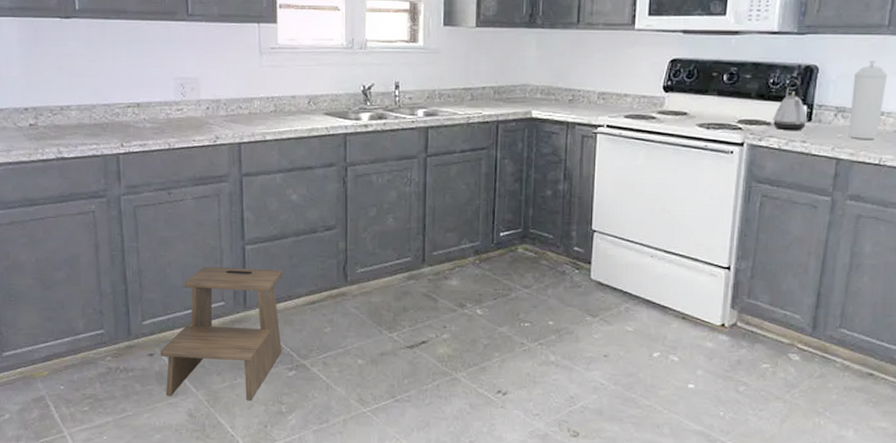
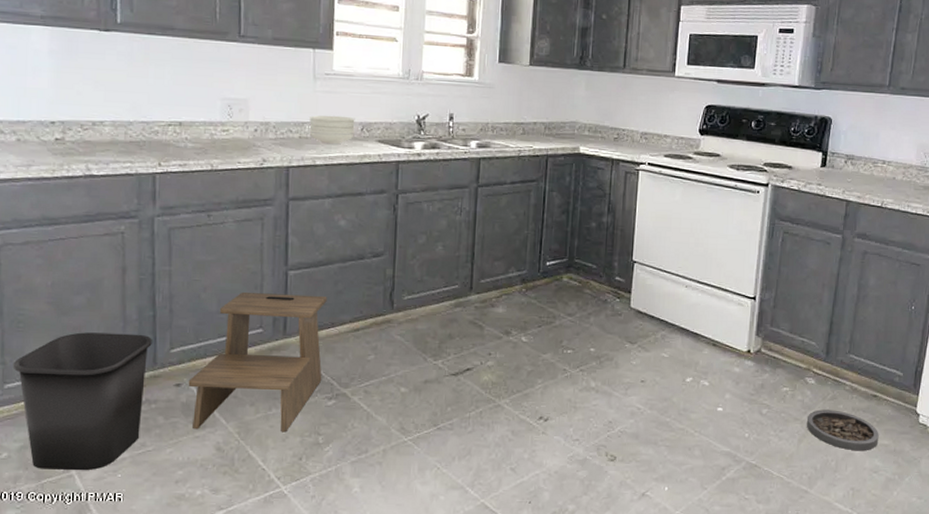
waste bin: none [8,305,126,432] -> present [13,332,152,470]
bowl: none [258,89,302,119] -> present [309,115,355,145]
kettle: present [772,79,808,130] -> none [793,128,823,174]
pet bowl: none [790,388,876,434] -> present [806,409,879,451]
canister: present [848,61,888,139] -> none [856,115,889,184]

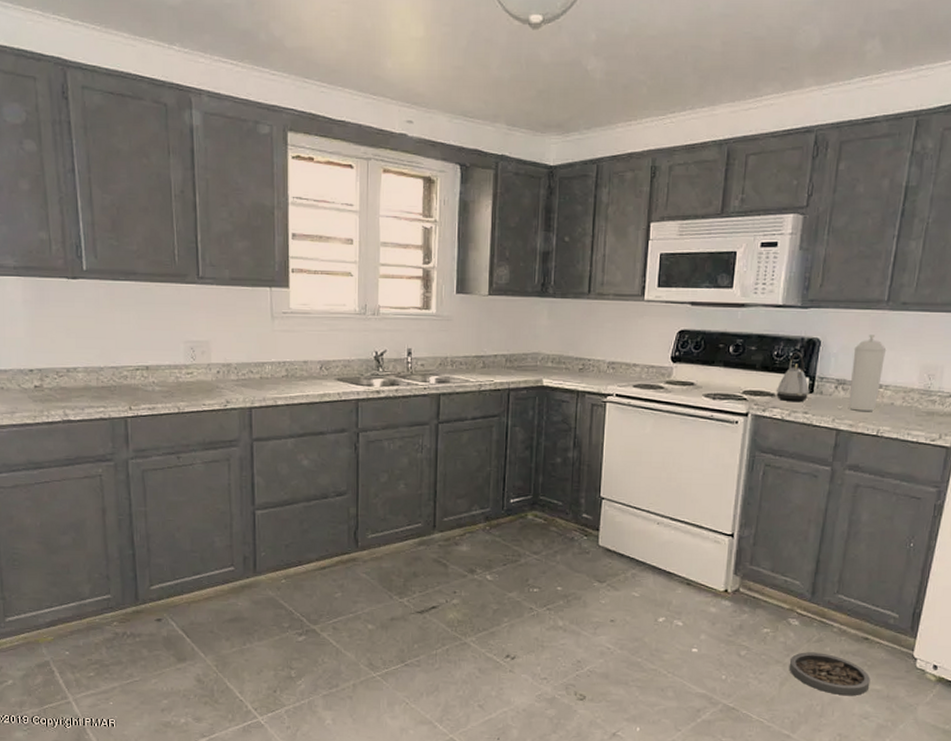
waste bin: present [13,332,152,470] -> none [11,570,133,698]
step stool: present [188,292,327,432] -> none [168,532,294,666]
bowl: present [309,115,355,145] -> none [269,354,314,384]
kettle: none [793,128,823,174] -> present [775,351,810,401]
canister: none [856,115,889,184] -> present [848,335,887,411]

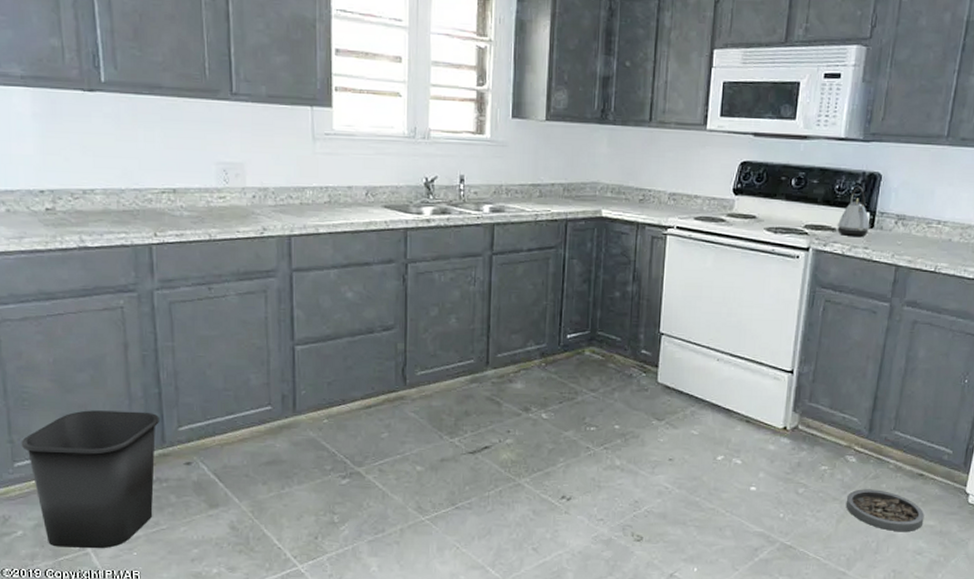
waste bin: none [11,570,133,698] -> present [21,410,159,548]
canister: present [848,335,887,411] -> none [907,170,946,247]

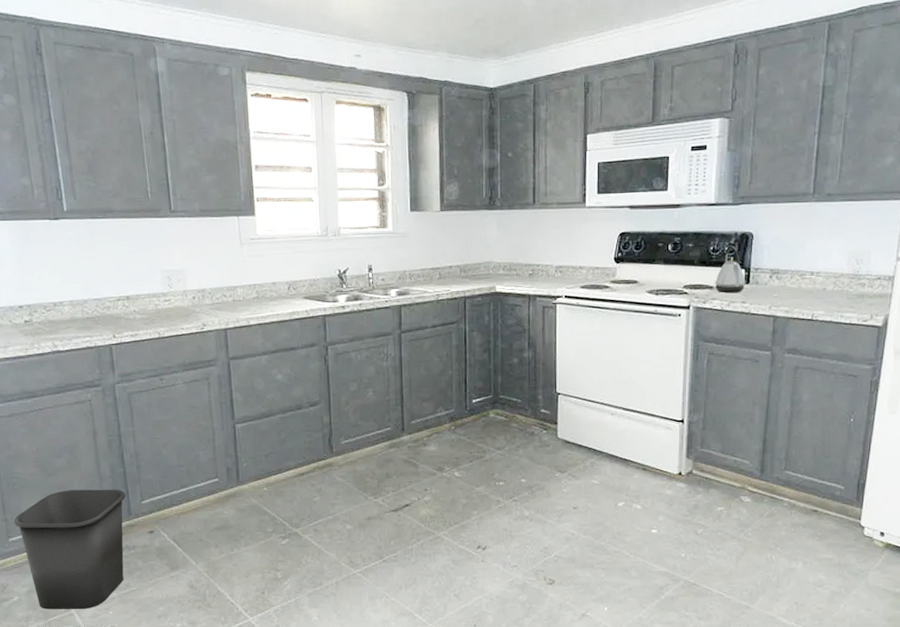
pet bowl: present [846,489,925,532] -> none [744,526,822,566]

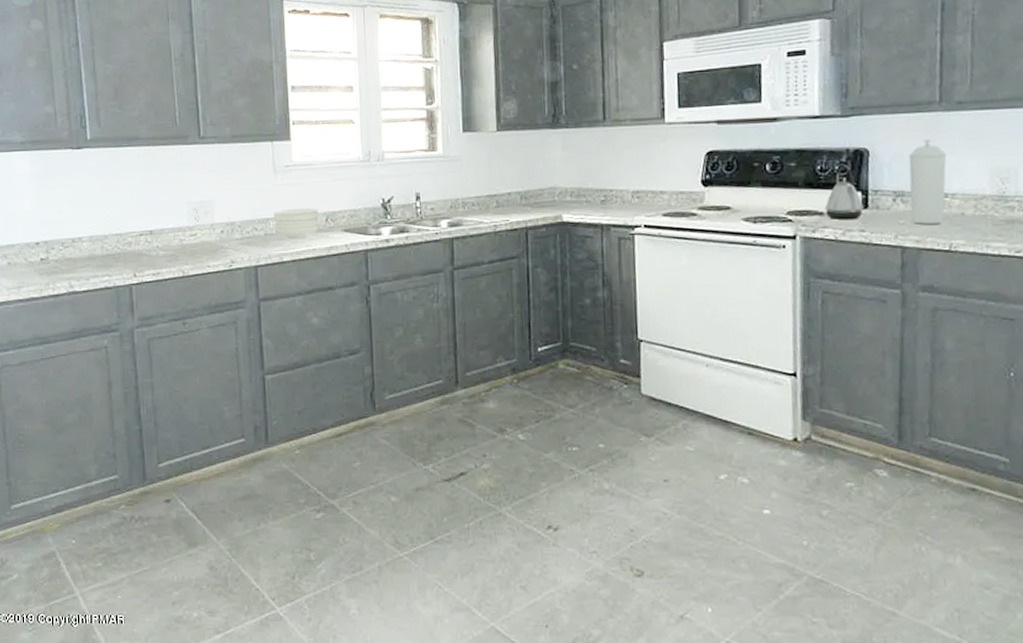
waste bin: present [13,489,125,609] -> none [17,449,140,591]
bowl: none [240,277,282,305] -> present [273,207,319,239]
canister: none [783,226,816,298] -> present [908,139,947,224]

